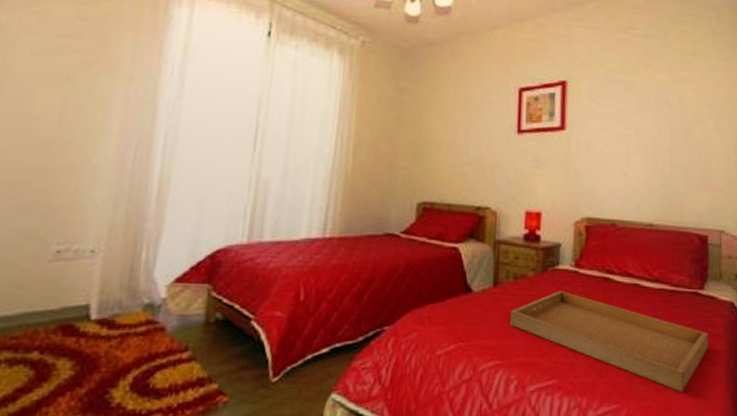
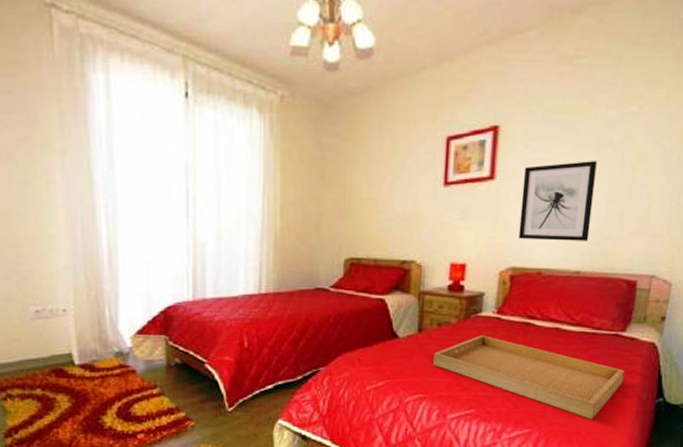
wall art: none [591,117,658,194] -> present [518,161,597,241]

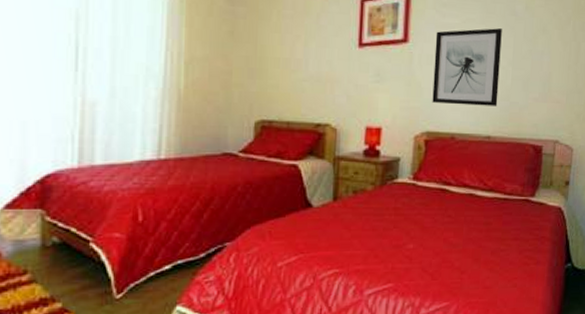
tray: present [433,335,624,420] -> none [349,203,535,289]

